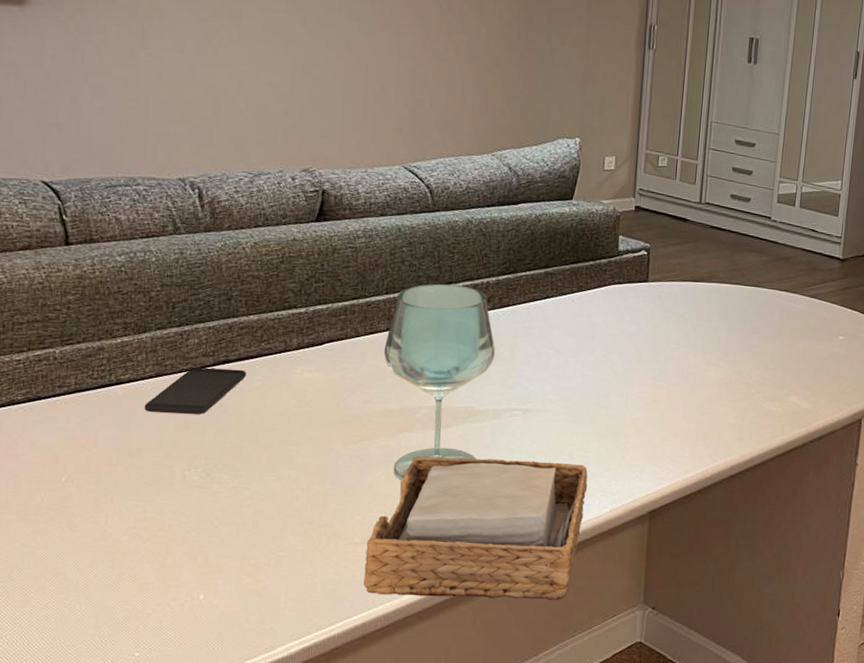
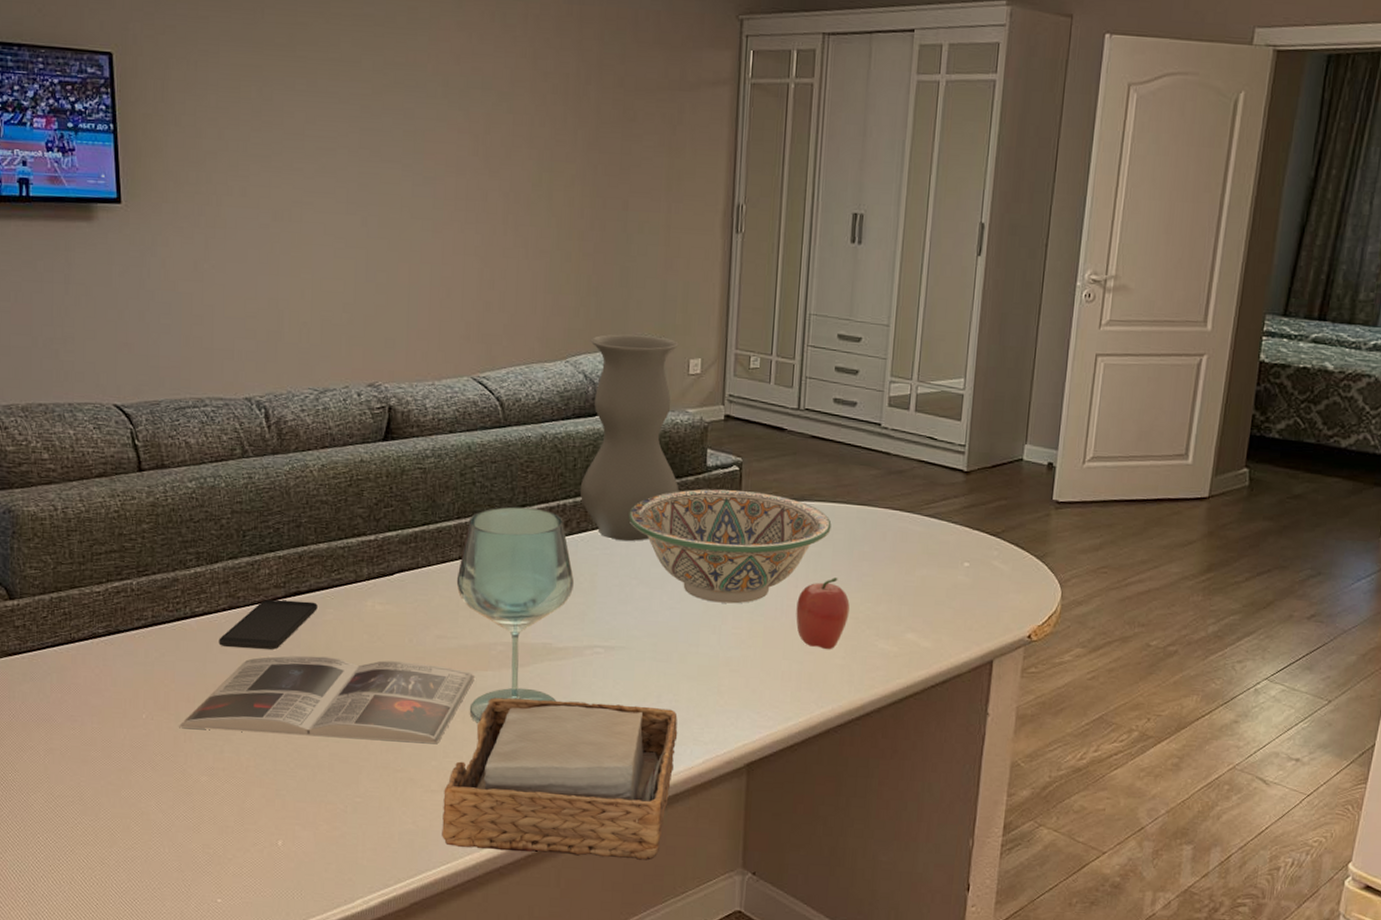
magazine: none [100,419,400,499] -> present [179,655,476,743]
vase: none [502,132,596,316] -> present [579,334,679,541]
decorative bowl: none [547,270,727,371] -> present [628,489,832,604]
fruit: none [694,348,742,411] -> present [796,578,850,650]

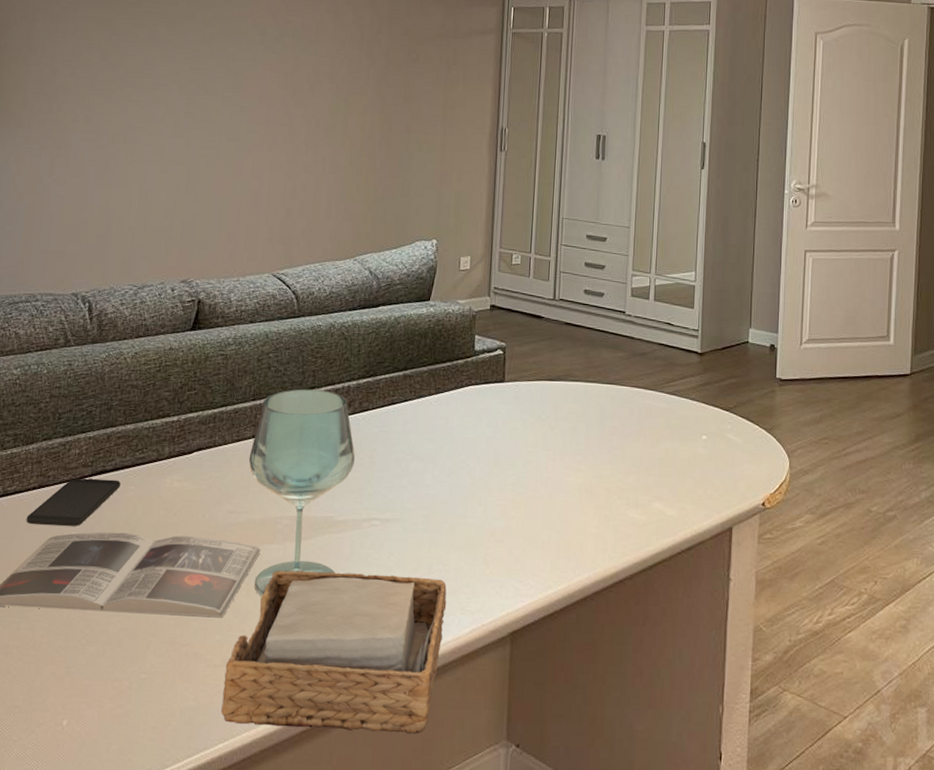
vase: present [579,334,679,541] -> none [362,236,451,419]
decorative bowl: present [628,489,832,604] -> none [405,371,585,477]
fruit: present [796,578,850,650] -> none [554,451,602,520]

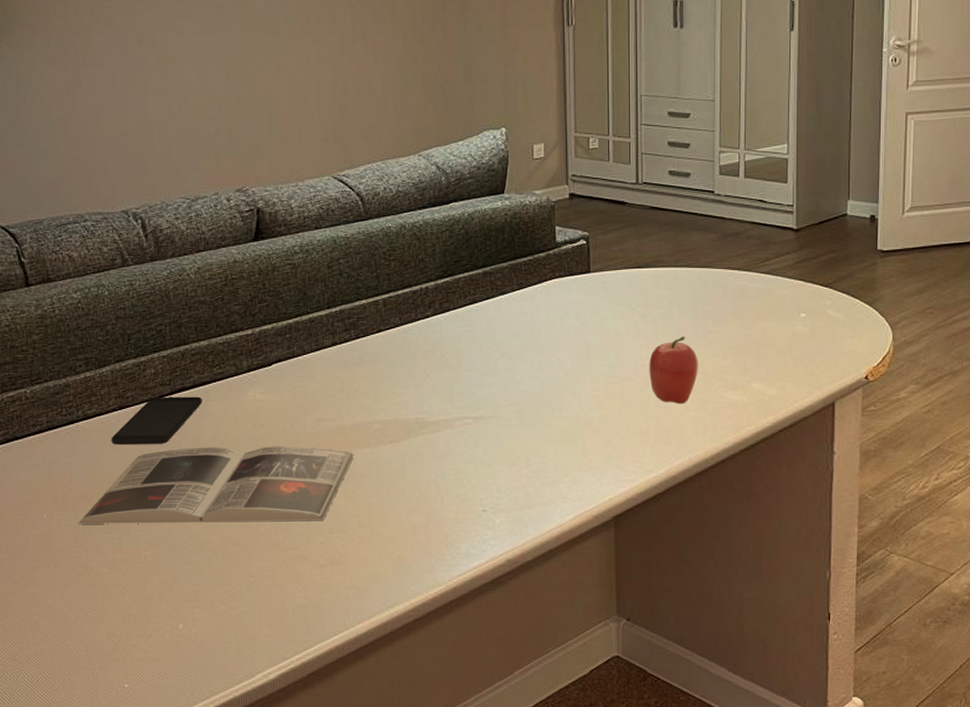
napkin holder: present [221,570,447,734] -> none [332,470,548,617]
wine glass: present [248,389,355,596] -> none [331,293,440,498]
fruit: none [554,451,602,520] -> present [649,337,698,405]

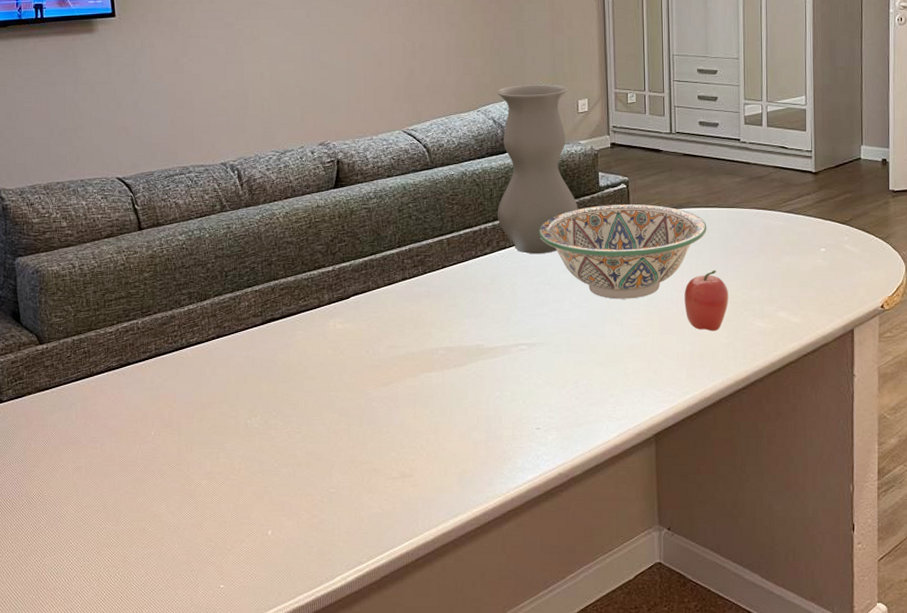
magazine: present [78,446,355,524] -> none [182,370,423,440]
mobile phone: present [111,396,202,444] -> none [210,326,289,369]
vase: none [440,126,533,317] -> present [496,84,579,254]
decorative bowl: none [487,262,676,368] -> present [539,203,707,299]

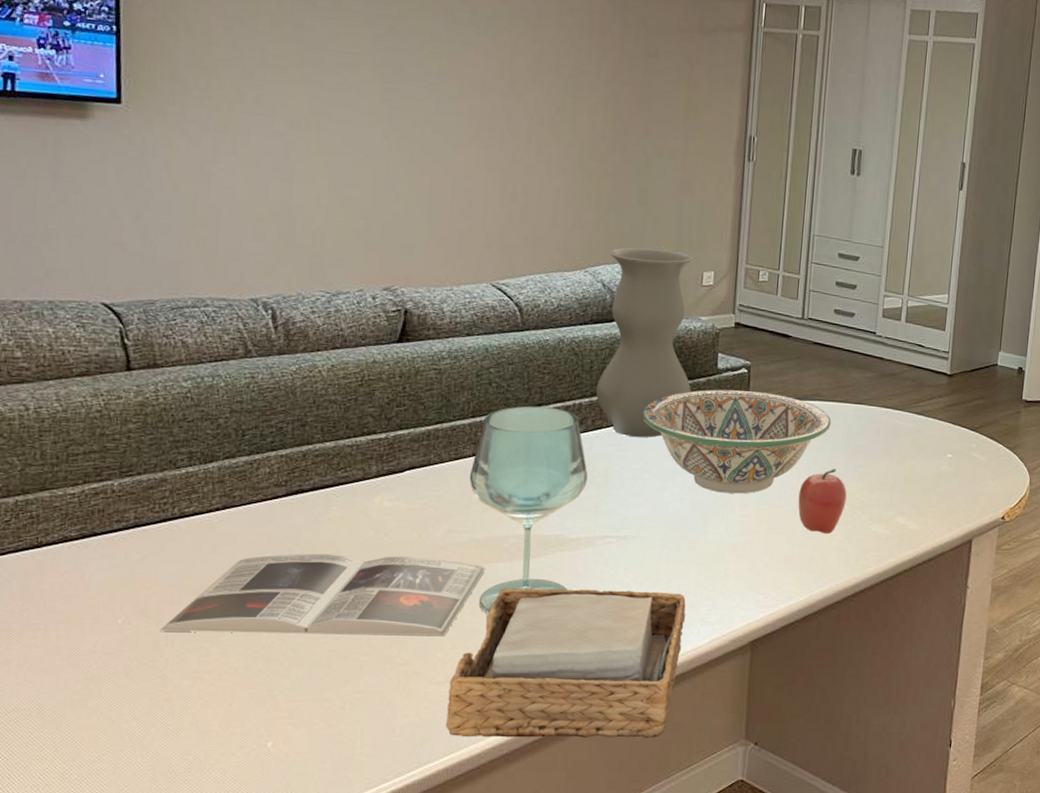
magazine: none [182,370,423,440] -> present [160,553,486,635]
wine glass: none [401,233,498,417] -> present [469,406,588,614]
napkin holder: none [403,392,594,525] -> present [446,588,686,738]

